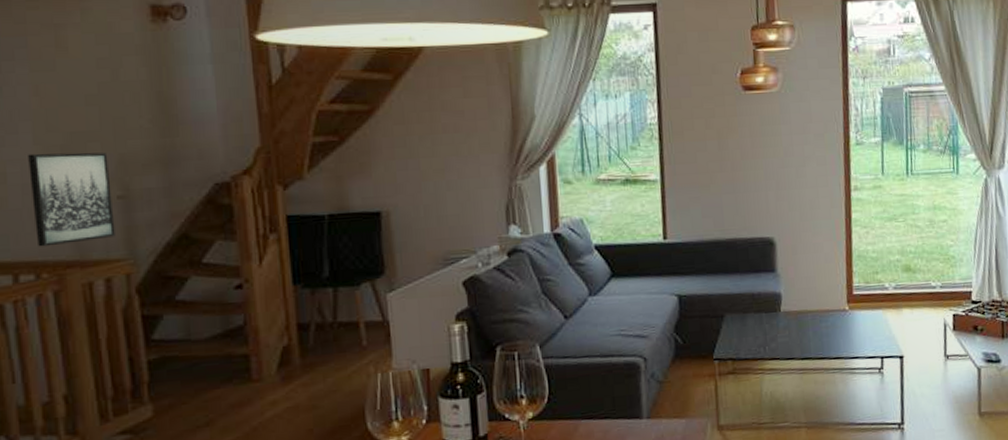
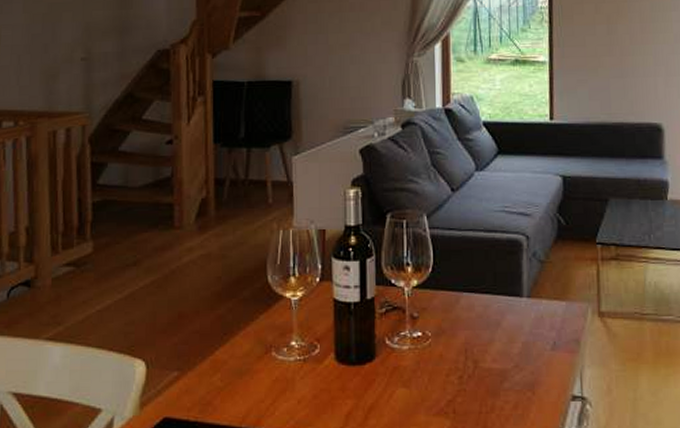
wall art: present [28,152,116,247] -> none [17,20,78,99]

